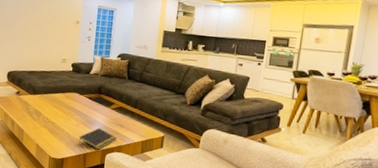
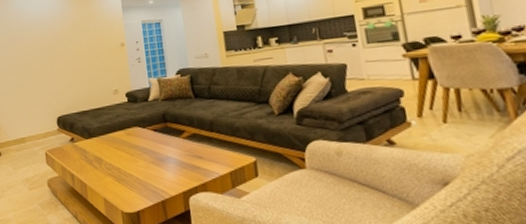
notepad: present [79,128,117,150] -> none [152,164,199,193]

